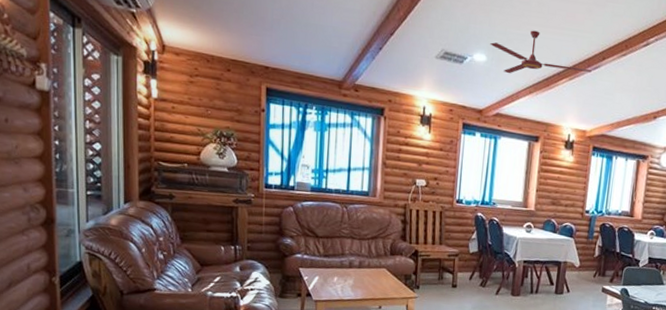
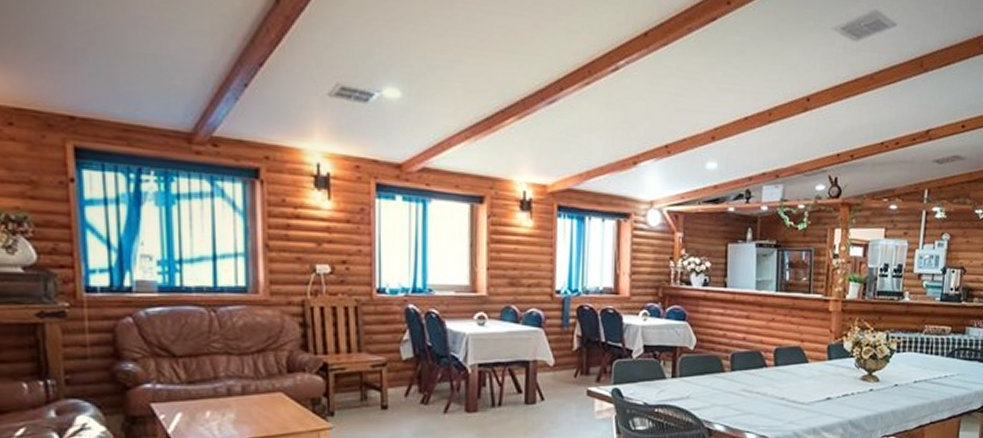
ceiling fan: present [490,30,592,74] -> none [405,54,547,114]

